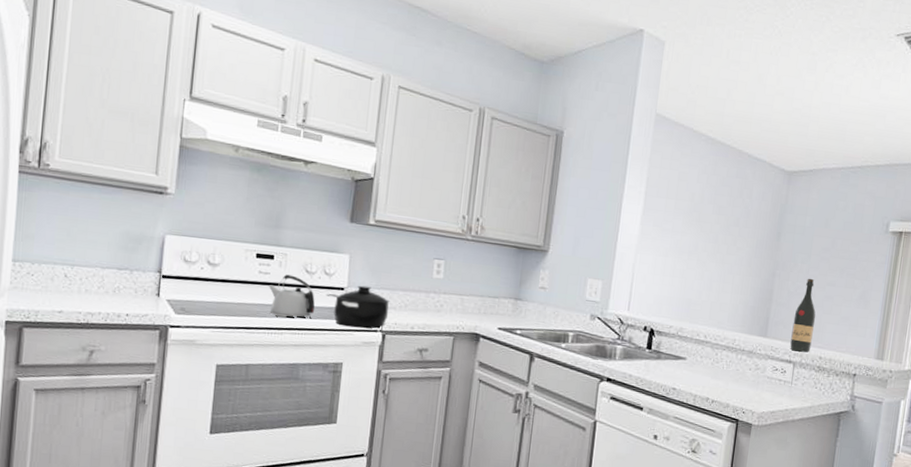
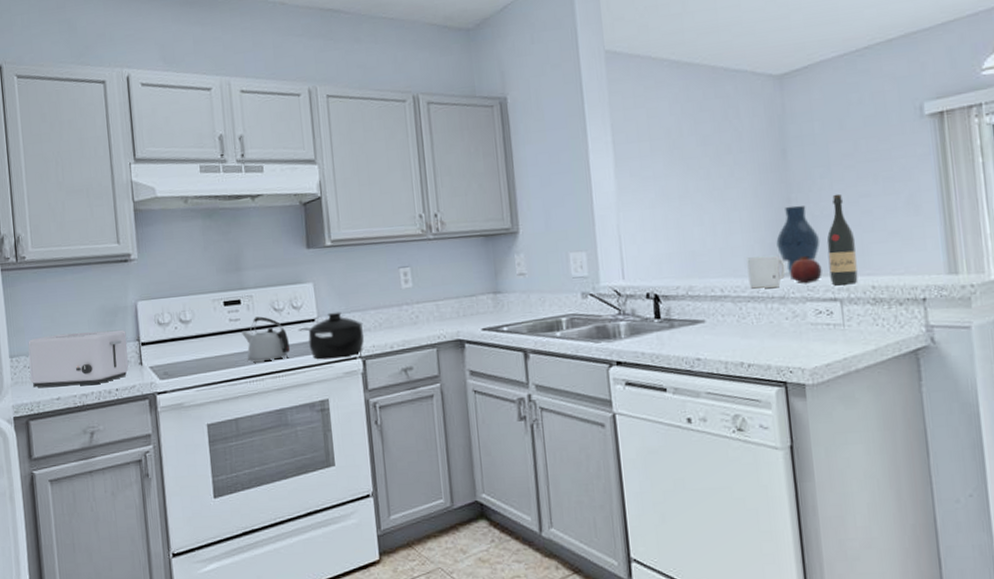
toaster: none [32,247,148,306] -> present [28,329,129,388]
mug: none [727,314,759,344] -> present [746,255,786,289]
vase: none [755,279,790,340] -> present [776,205,821,281]
fruit: none [761,321,786,345] -> present [790,256,822,284]

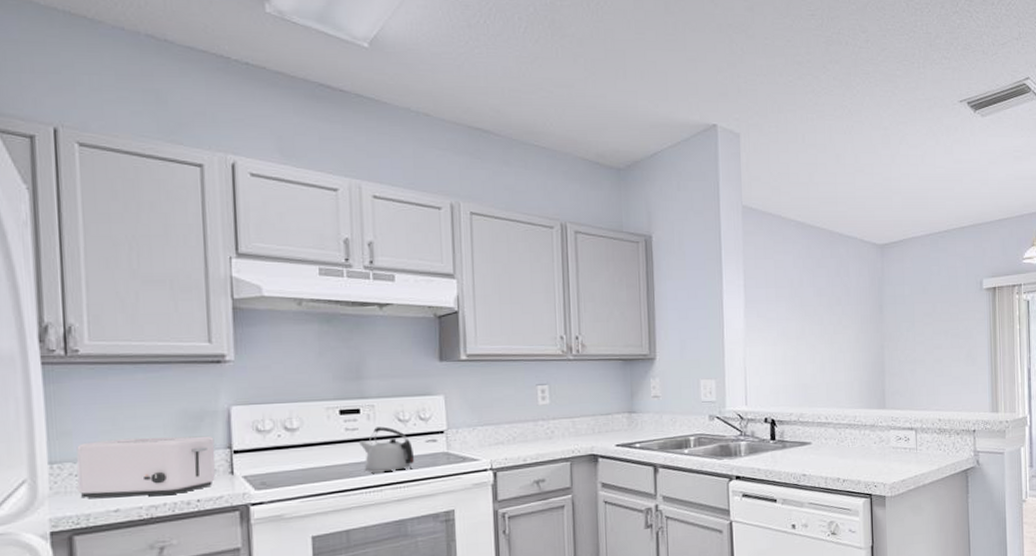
saucepan: present [308,311,365,359] -> none [435,424,497,471]
mug: present [746,255,786,289] -> none [847,391,876,418]
vase: present [776,205,821,281] -> none [871,351,904,413]
fruit: present [790,256,822,284] -> none [880,392,903,416]
wine bottle: present [826,193,858,286] -> none [908,344,929,418]

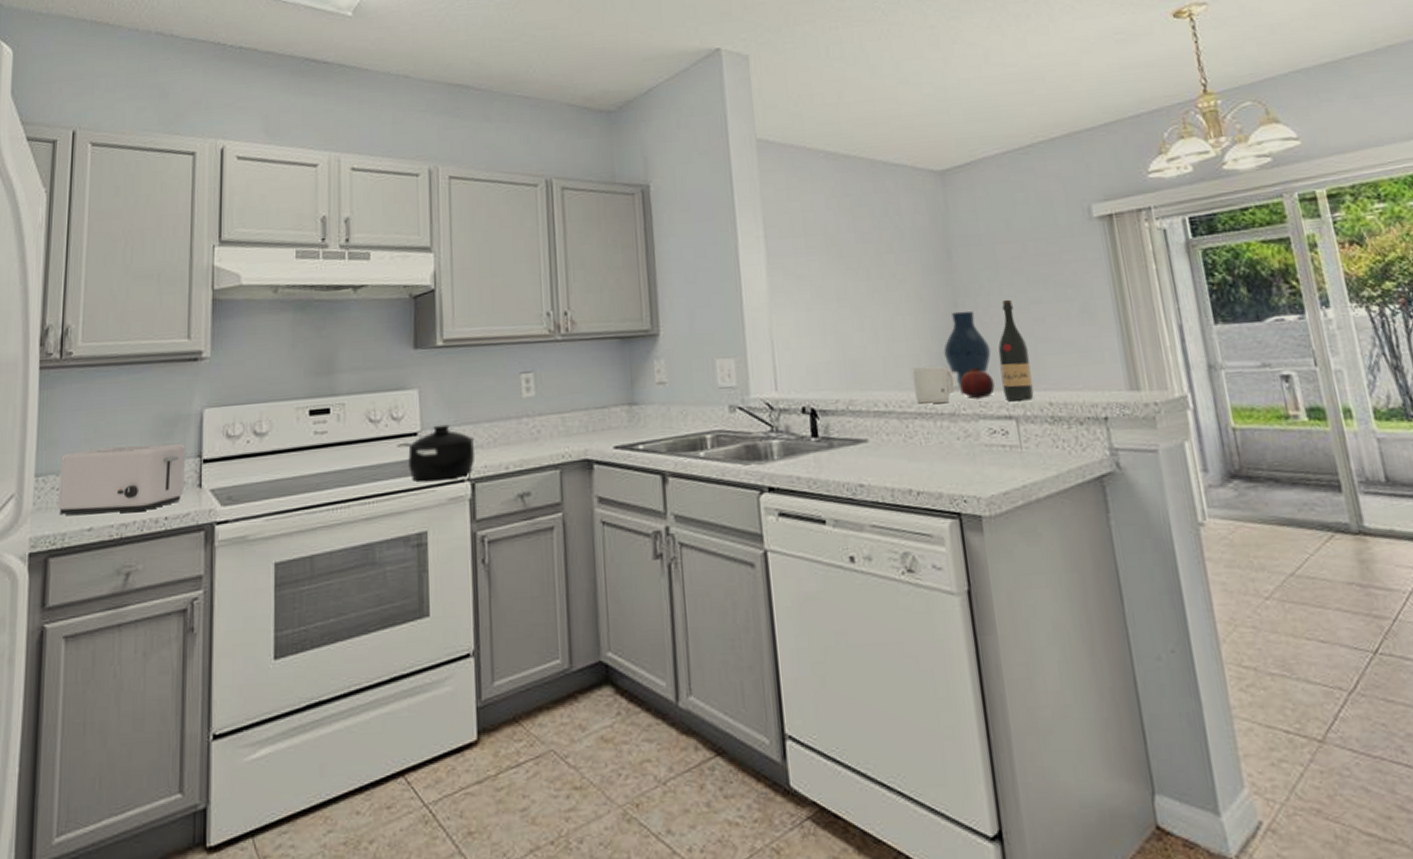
kettle: present [359,426,414,473] -> none [328,429,384,486]
saucepan: none [435,424,497,471] -> present [408,424,475,482]
mug: none [847,391,876,418] -> present [912,366,956,404]
vase: none [871,351,904,413] -> present [943,311,992,396]
fruit: none [880,392,903,416] -> present [959,367,995,400]
wine bottle: none [908,344,929,418] -> present [998,299,1034,402]

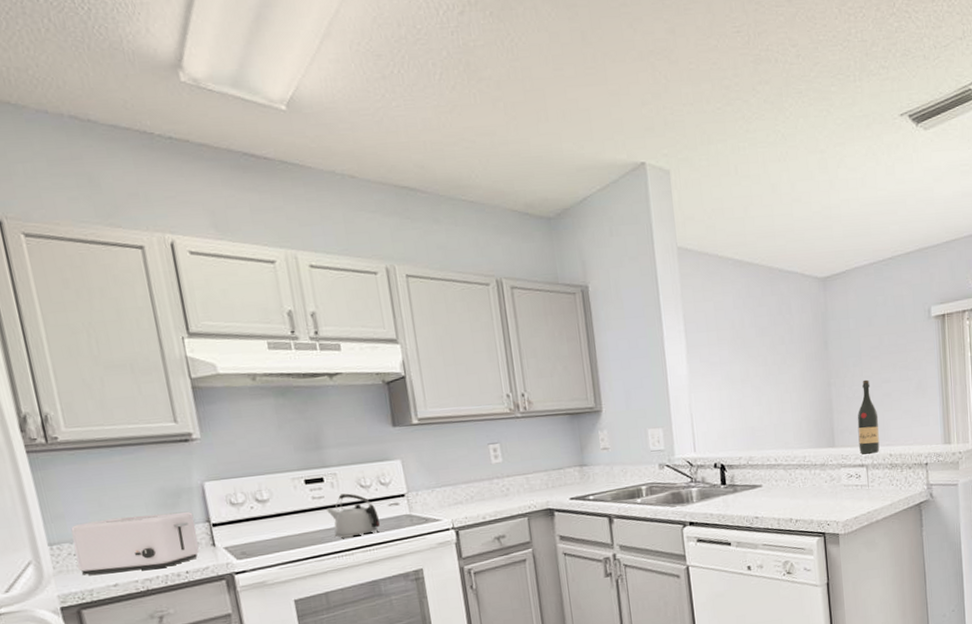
kettle: none [328,429,384,486] -> present [327,493,380,538]
saucepan: present [408,424,475,482] -> none [398,486,457,532]
mug: present [912,366,956,404] -> none [795,430,826,458]
vase: present [943,311,992,396] -> none [819,388,852,451]
fruit: present [959,367,995,400] -> none [829,430,853,454]

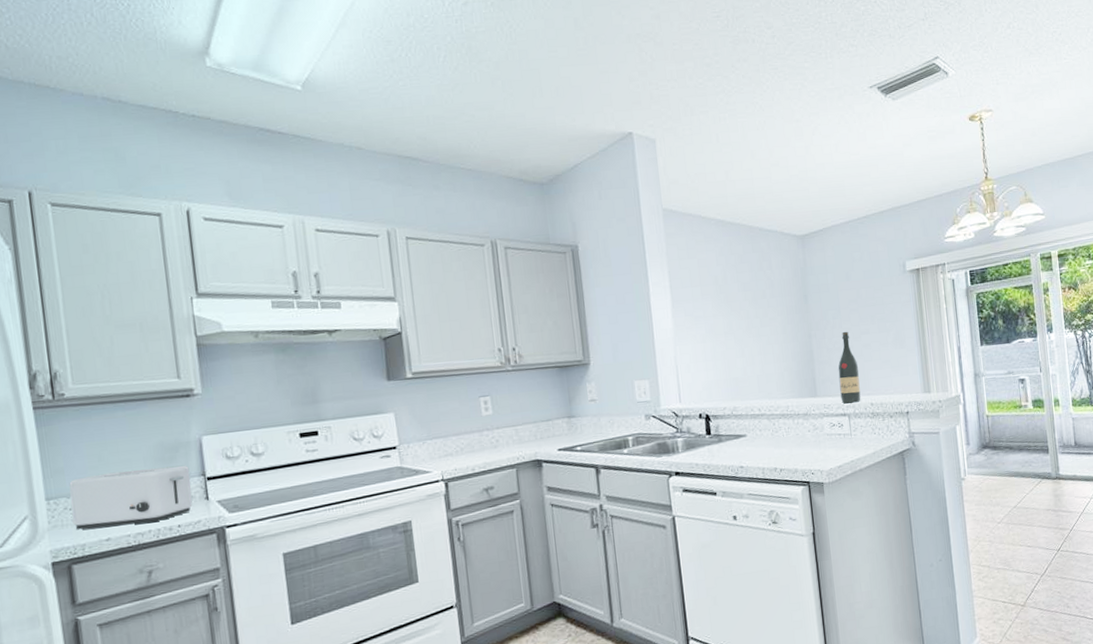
kettle: present [327,493,380,538] -> none [320,446,371,491]

